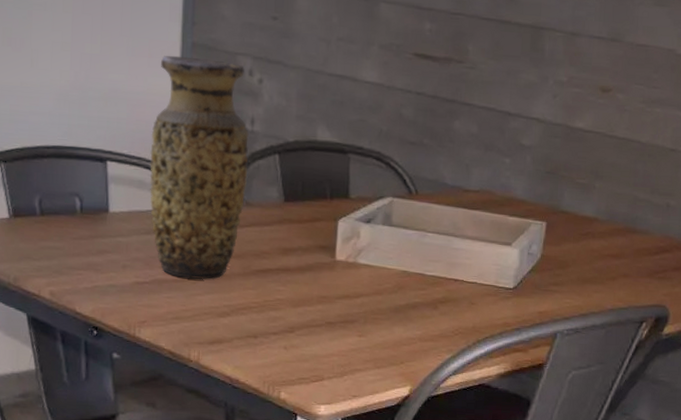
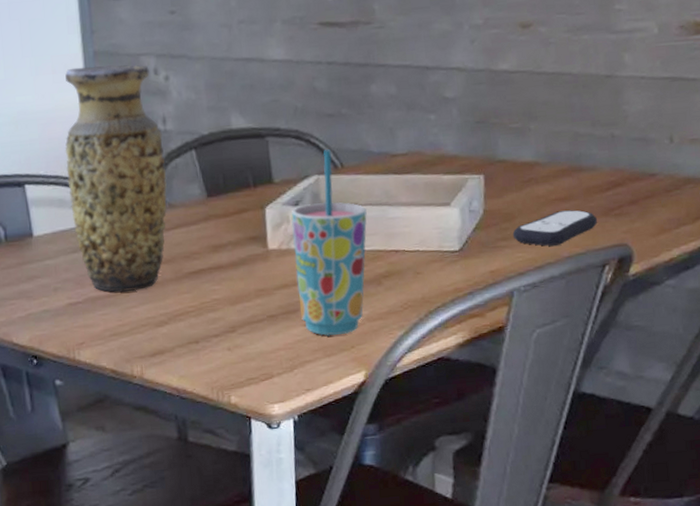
cup: none [357,175,433,350] -> present [291,149,367,336]
remote control: none [564,266,643,297] -> present [512,210,598,246]

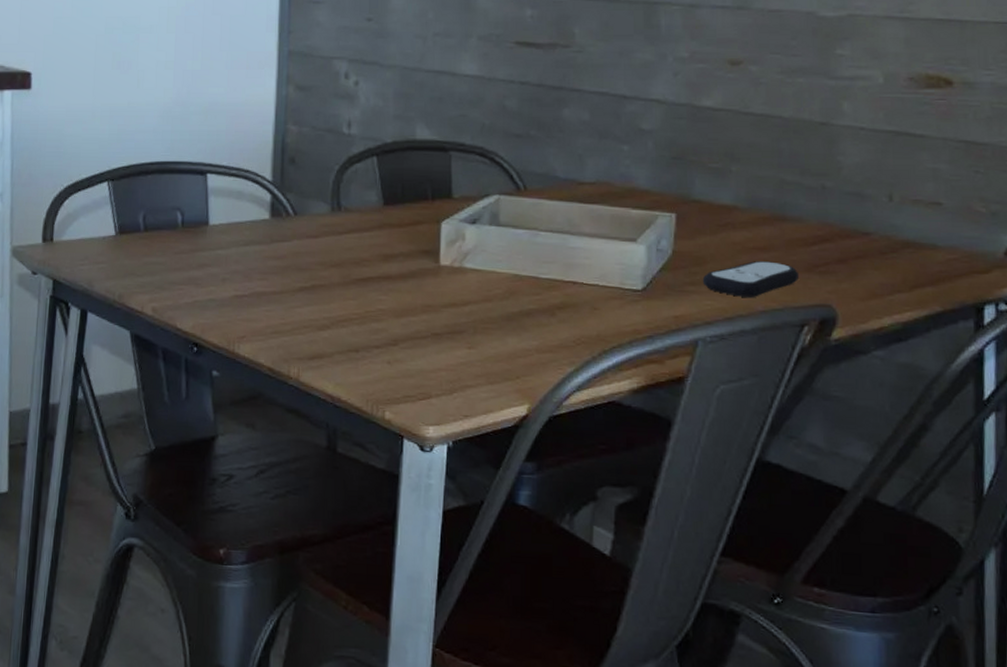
vase: present [64,65,167,293] -> none [248,65,346,291]
cup: present [291,149,367,336] -> none [466,170,546,363]

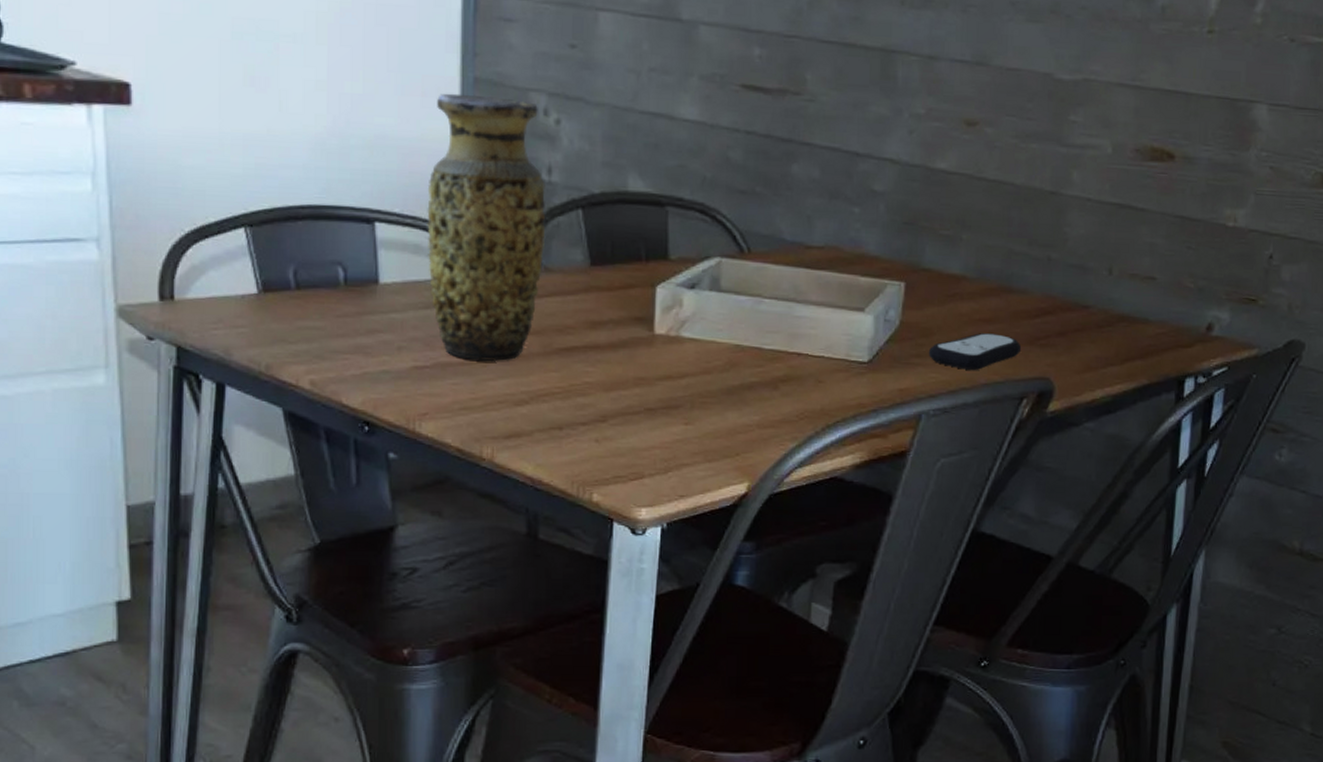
vase: none [248,65,346,291] -> present [427,93,545,362]

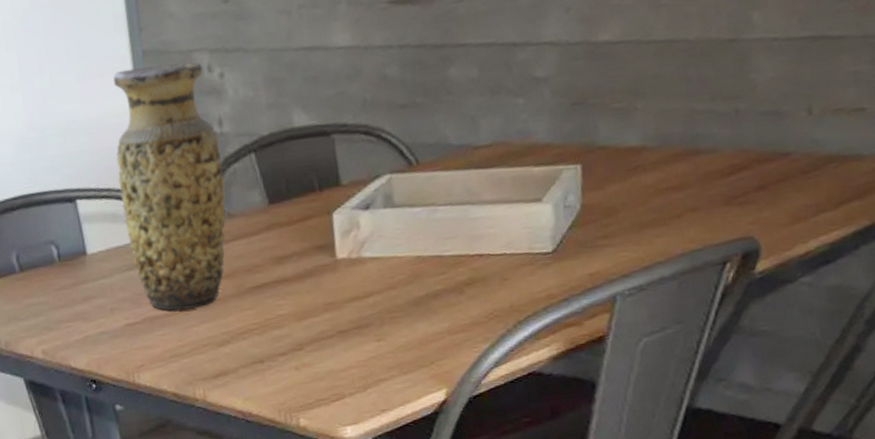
remote control: present [928,333,1022,370] -> none [615,200,718,243]

